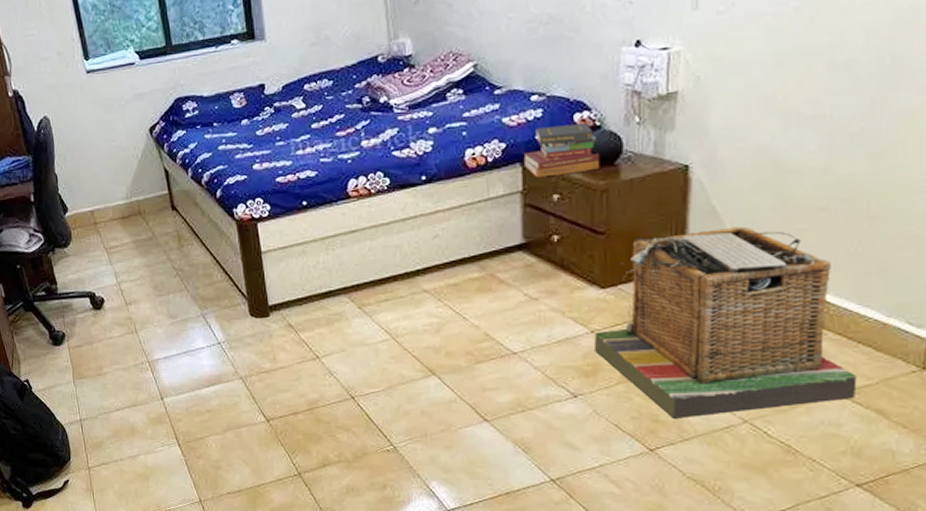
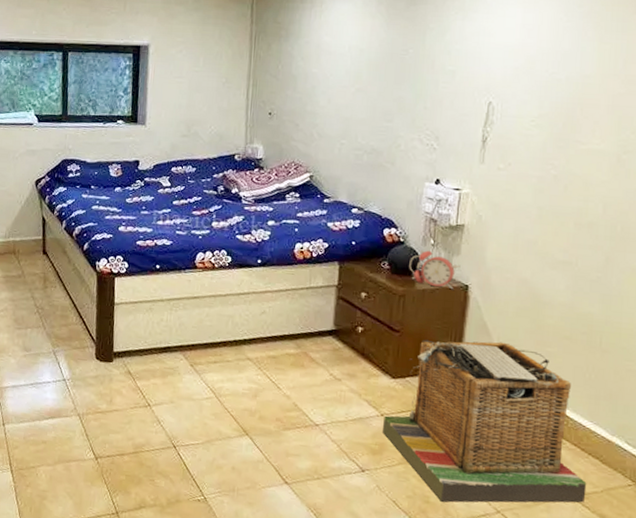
books: present [523,123,600,178] -> none [340,235,401,278]
alarm clock: none [610,130,677,174] -> present [409,250,461,290]

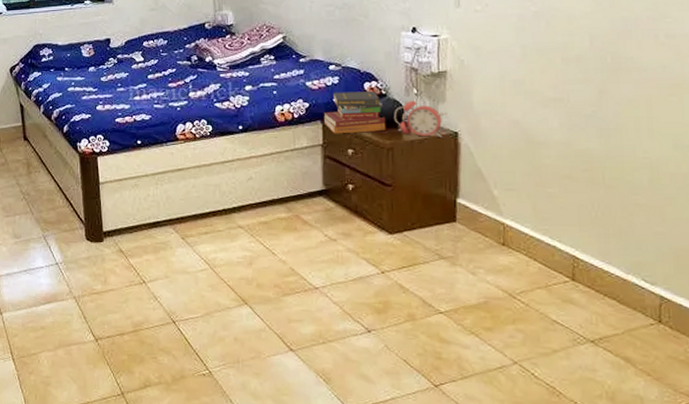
books: none [340,235,401,278] -> present [323,92,386,134]
clothes hamper: present [382,339,587,503] -> none [384,187,607,357]

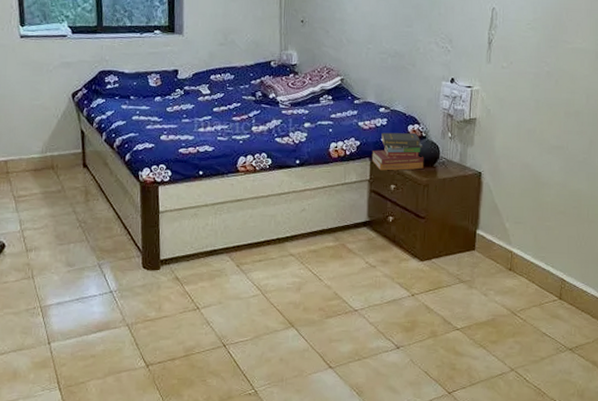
alarm clock: present [394,100,447,138] -> none [431,143,474,177]

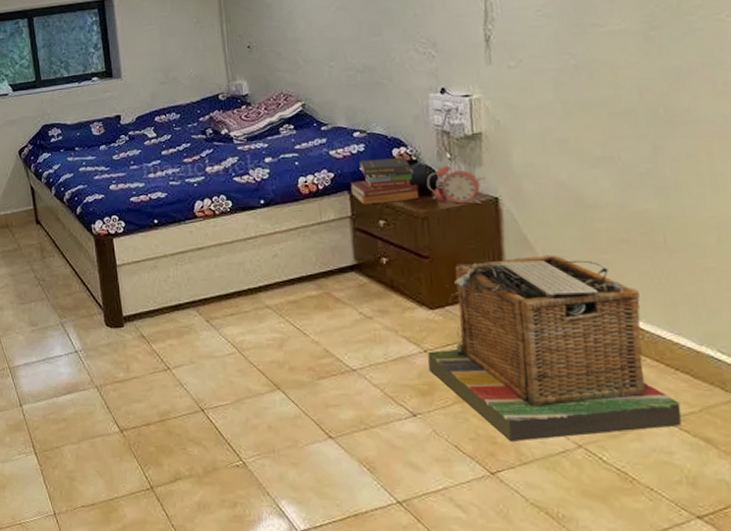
clothes hamper: none [413,220,581,367] -> present [428,255,682,441]
alarm clock: none [431,143,474,177] -> present [427,165,485,205]

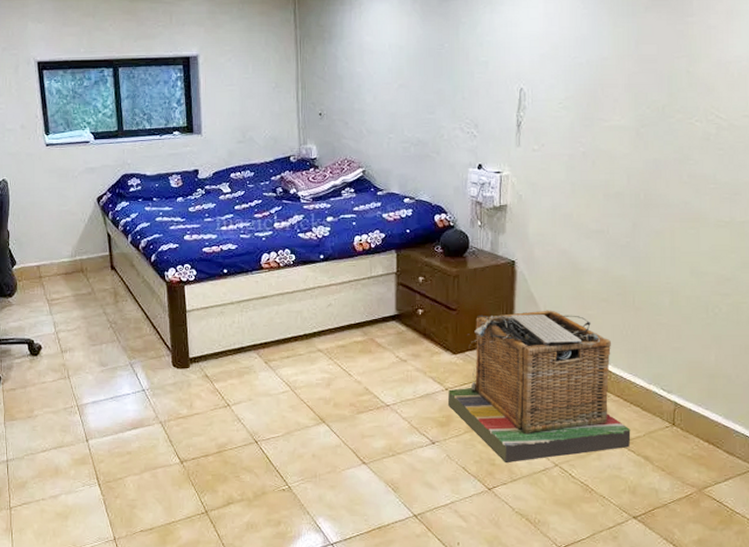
books: present [350,158,420,205] -> none [397,223,453,263]
alarm clock: present [427,165,485,205] -> none [460,232,506,266]

